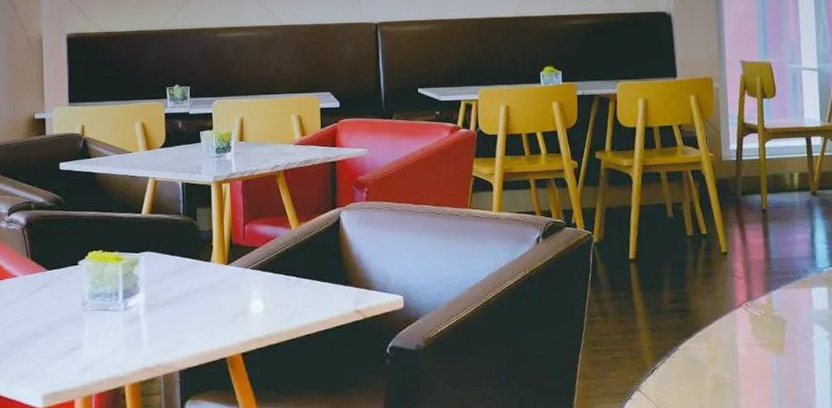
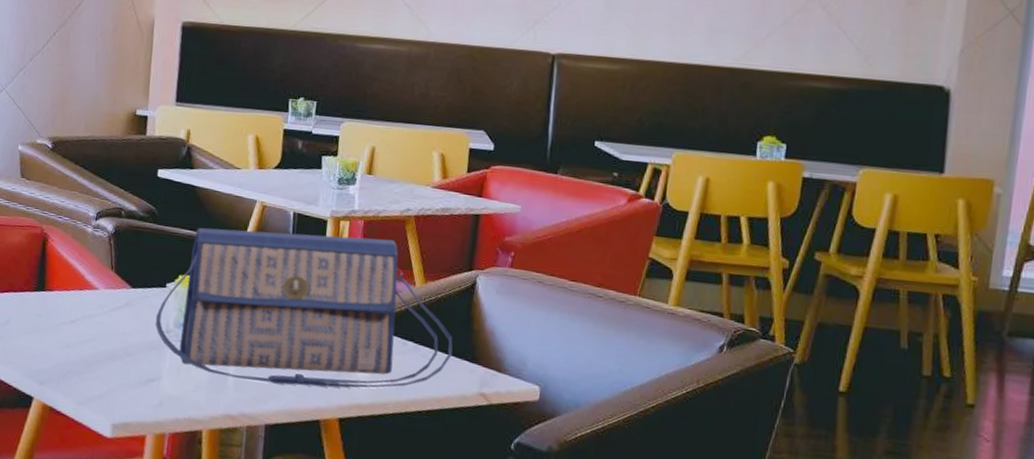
handbag: none [72,193,328,334] -> present [155,227,453,388]

